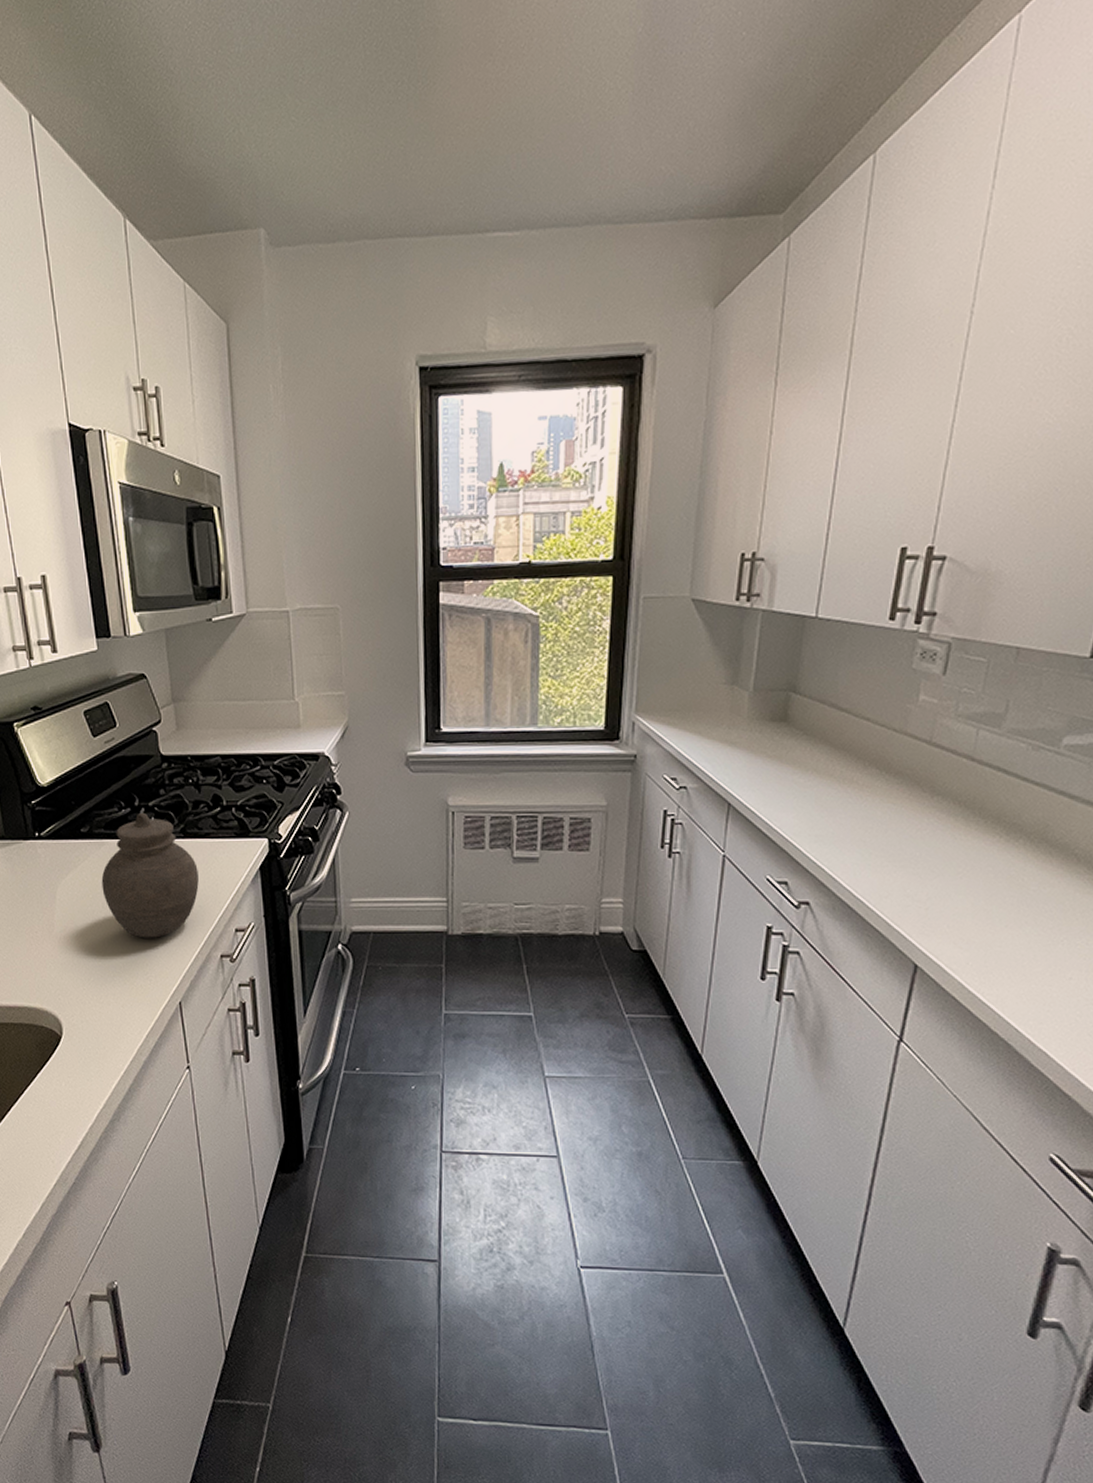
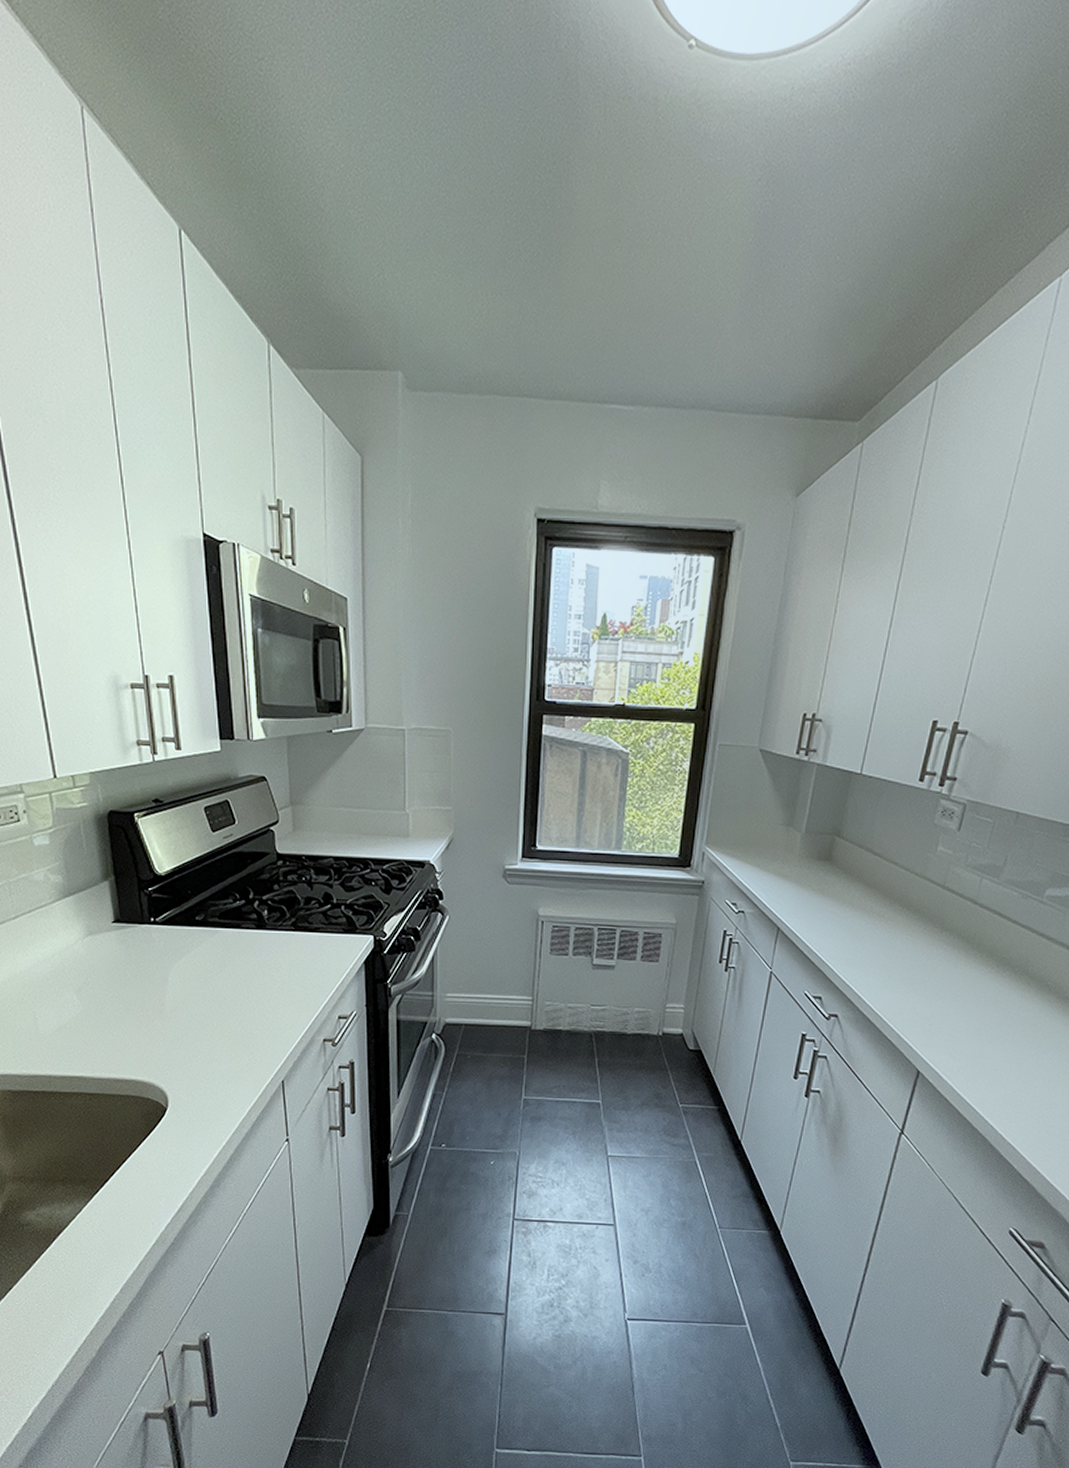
jar: present [101,812,199,938] -> none [213,904,306,1021]

